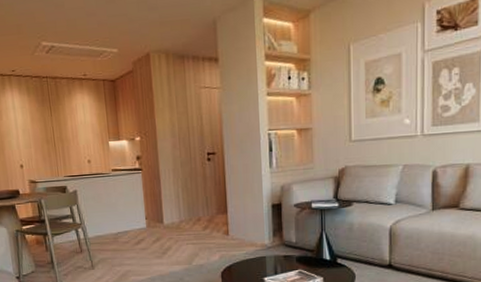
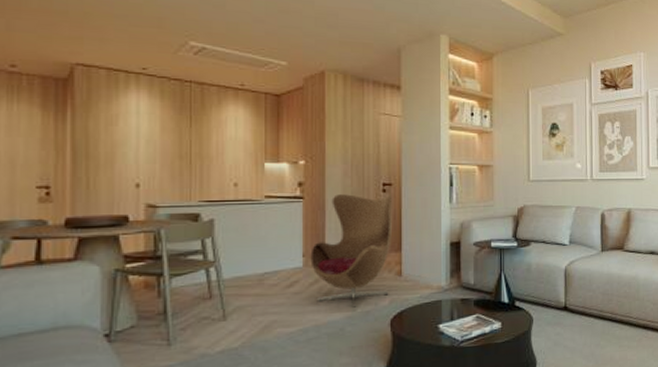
armchair: none [151,162,219,261] -> present [310,194,393,308]

